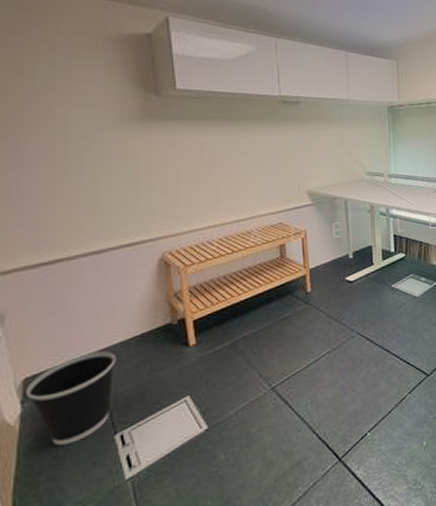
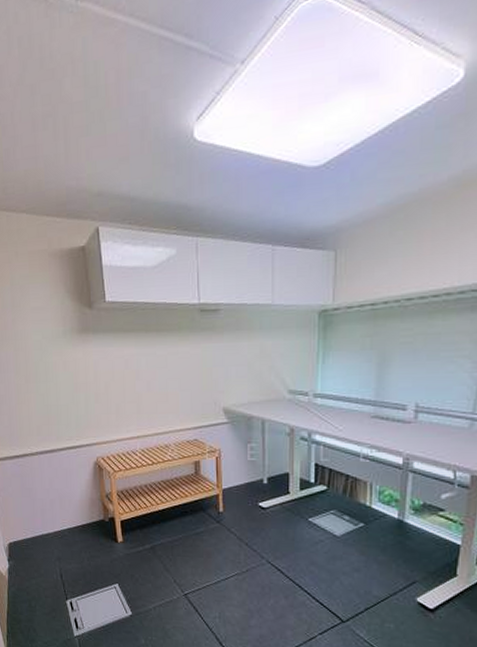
wastebasket: present [26,351,116,446] -> none [11,533,66,599]

